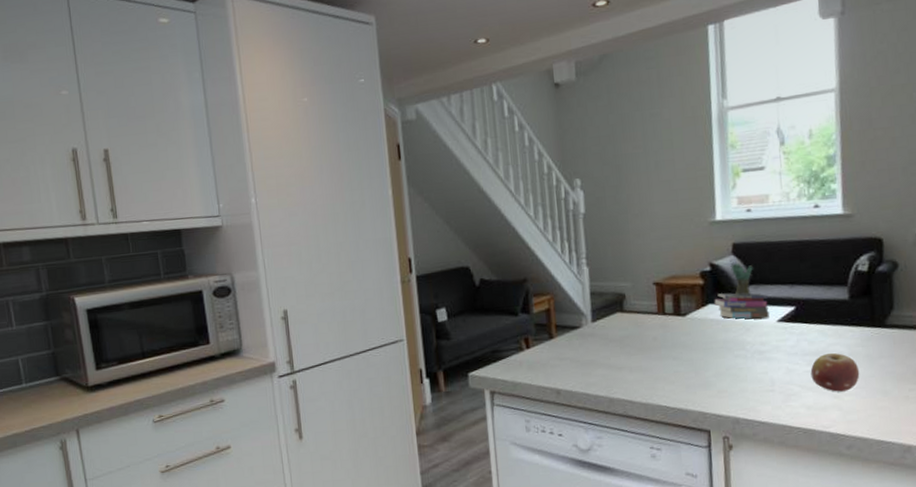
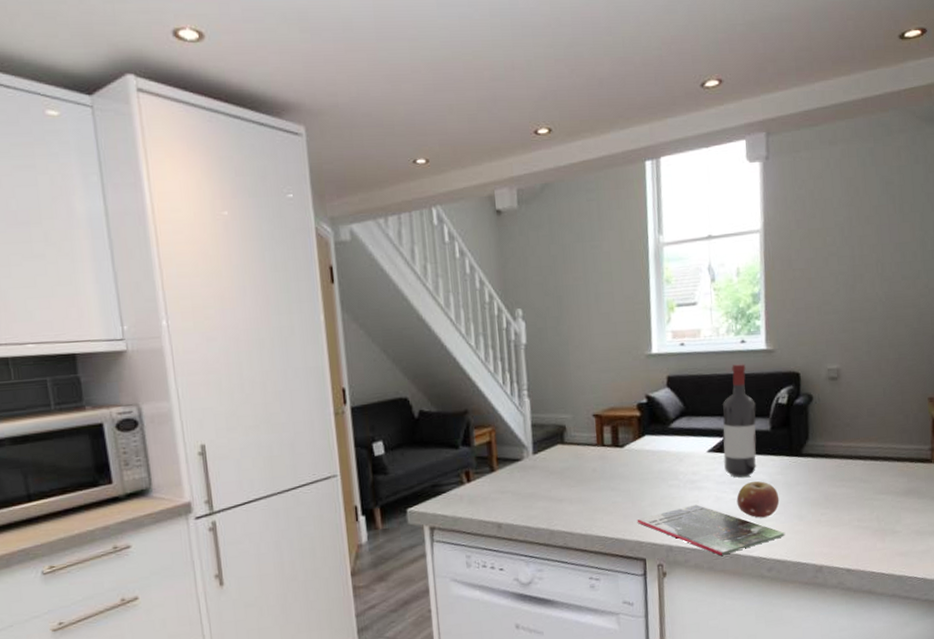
magazine: none [700,376,867,430] -> present [637,504,786,556]
books: present [714,293,770,320] -> none [650,424,700,450]
vase: present [730,261,753,295] -> none [665,393,686,427]
wine bottle: none [794,228,833,349] -> present [722,363,756,477]

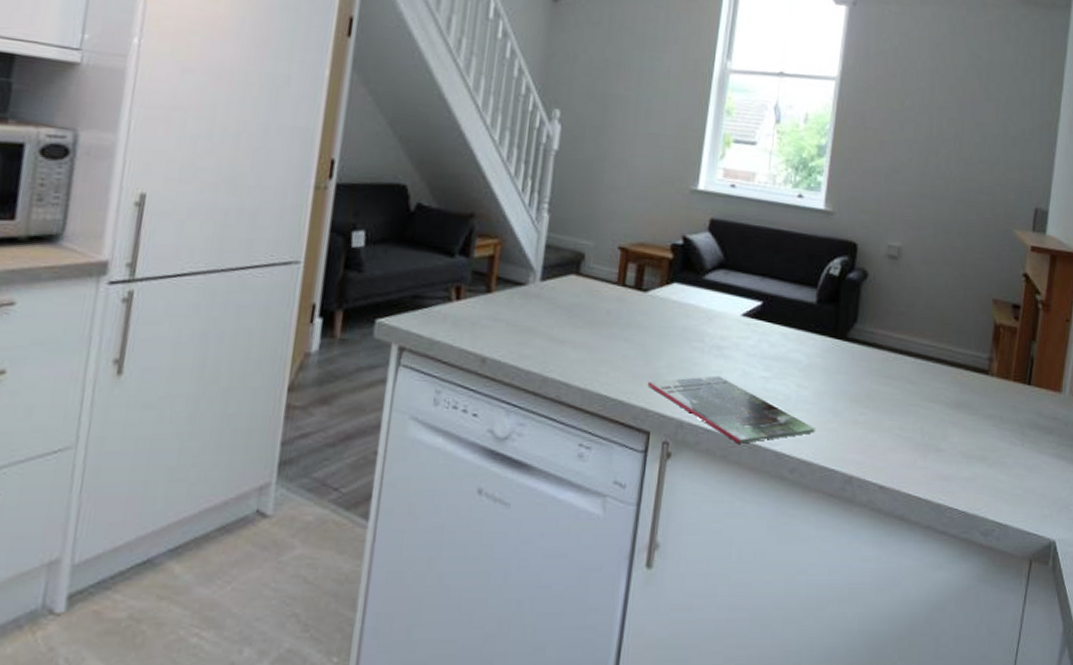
wine bottle: present [722,363,756,477] -> none [758,220,804,353]
fruit: present [736,480,780,518] -> none [766,359,815,406]

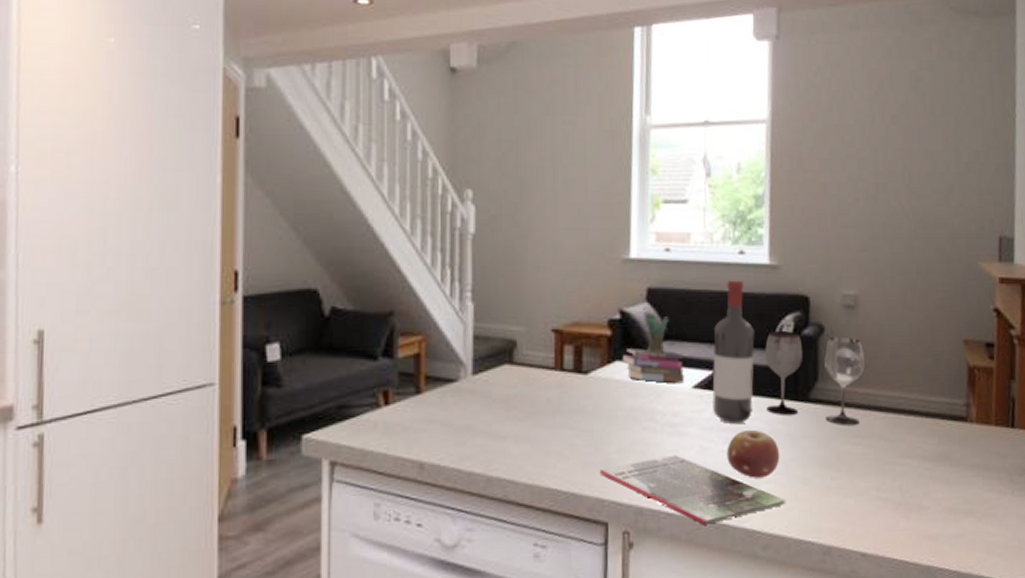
books: none [680,273,736,311] -> present [622,348,684,384]
vase: none [704,238,727,280] -> present [643,309,669,353]
wine bottle: none [758,220,804,353] -> present [712,278,755,423]
fruit: none [766,359,815,406] -> present [726,429,780,478]
wineglass: none [807,271,902,368] -> present [765,330,865,427]

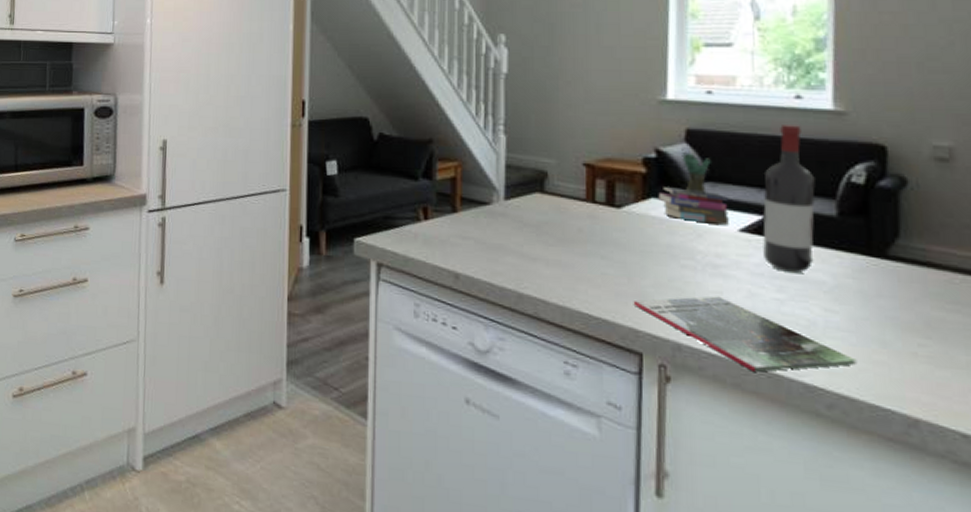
fruit: present [726,429,780,478] -> none [780,280,849,333]
wineglass: present [765,330,865,427] -> none [828,179,965,291]

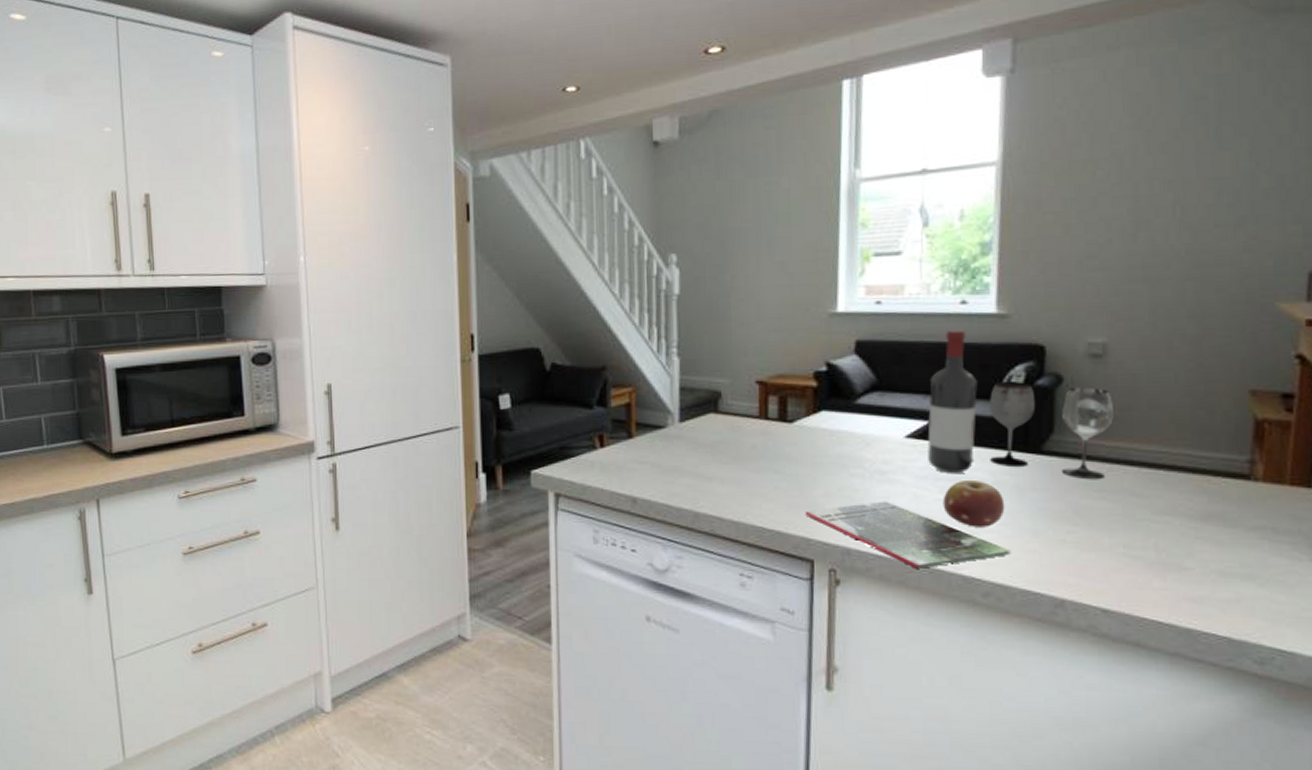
books: present [658,187,729,226] -> none [828,399,896,433]
vase: present [682,149,711,194] -> none [851,361,879,403]
fruit: none [780,280,849,333] -> present [942,479,1005,527]
wineglass: none [828,179,965,291] -> present [990,380,1113,480]

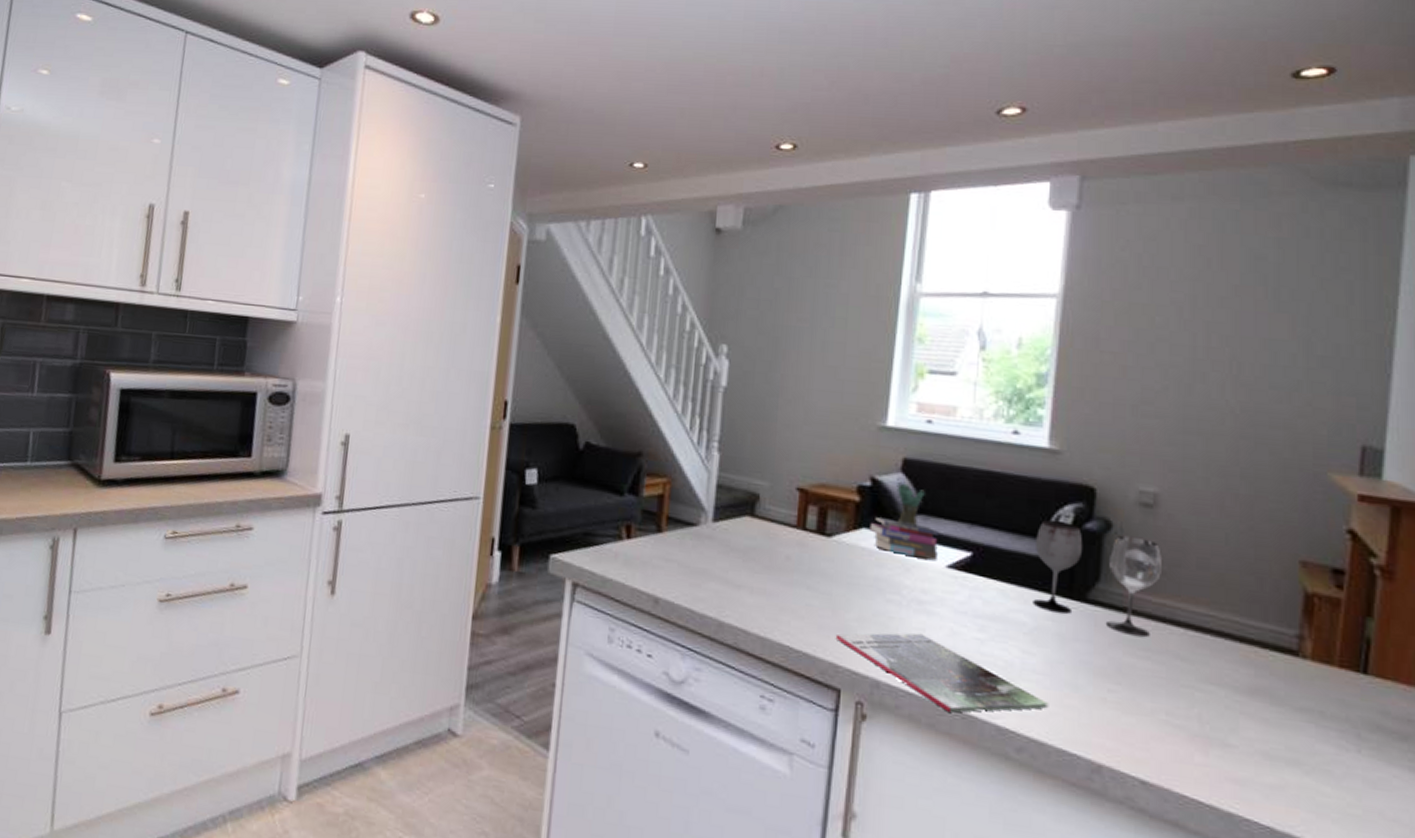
books: none [828,399,896,433] -> present [869,517,938,562]
vase: none [851,361,879,403] -> present [896,479,925,526]
wine bottle: present [927,329,978,473] -> none [968,459,1025,613]
fruit: present [942,479,1005,527] -> none [980,620,1045,675]

